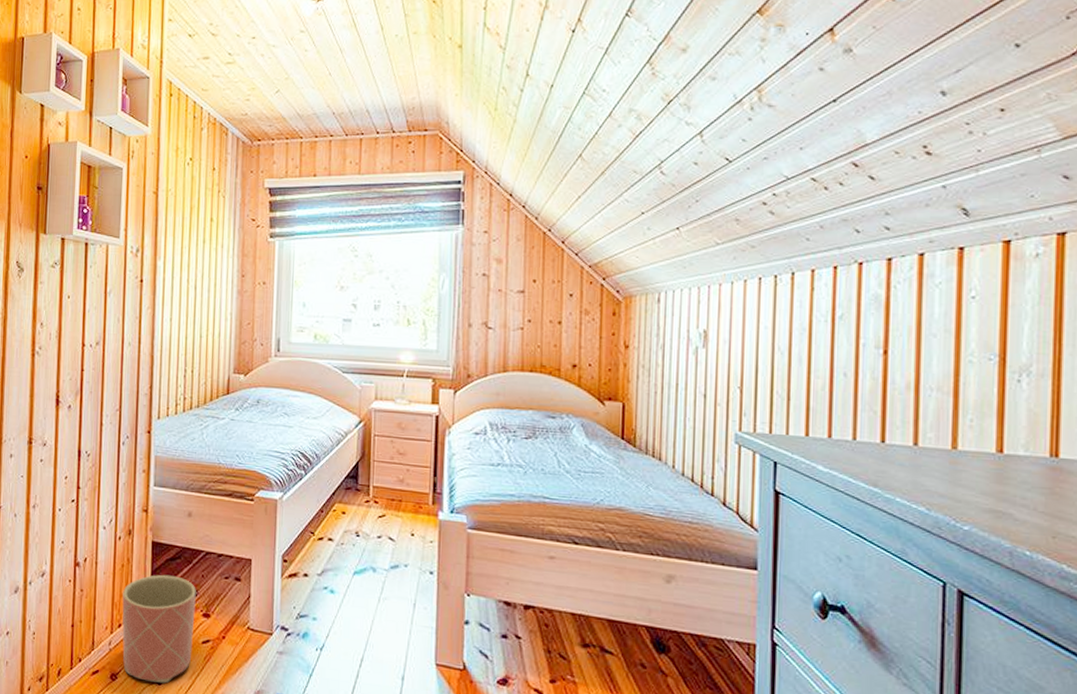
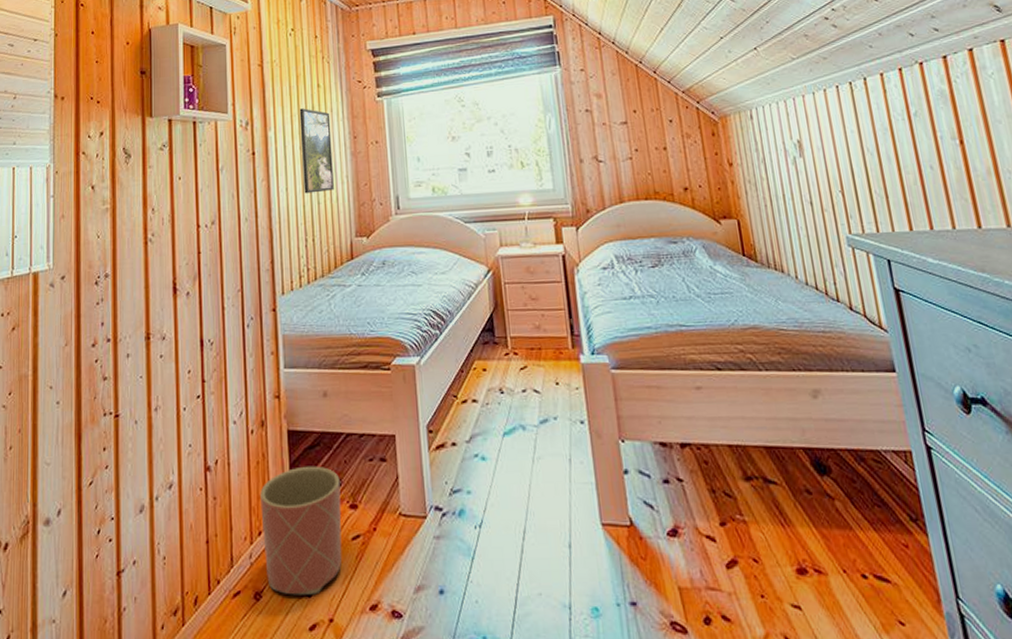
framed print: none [187,241,221,327] -> present [299,108,334,194]

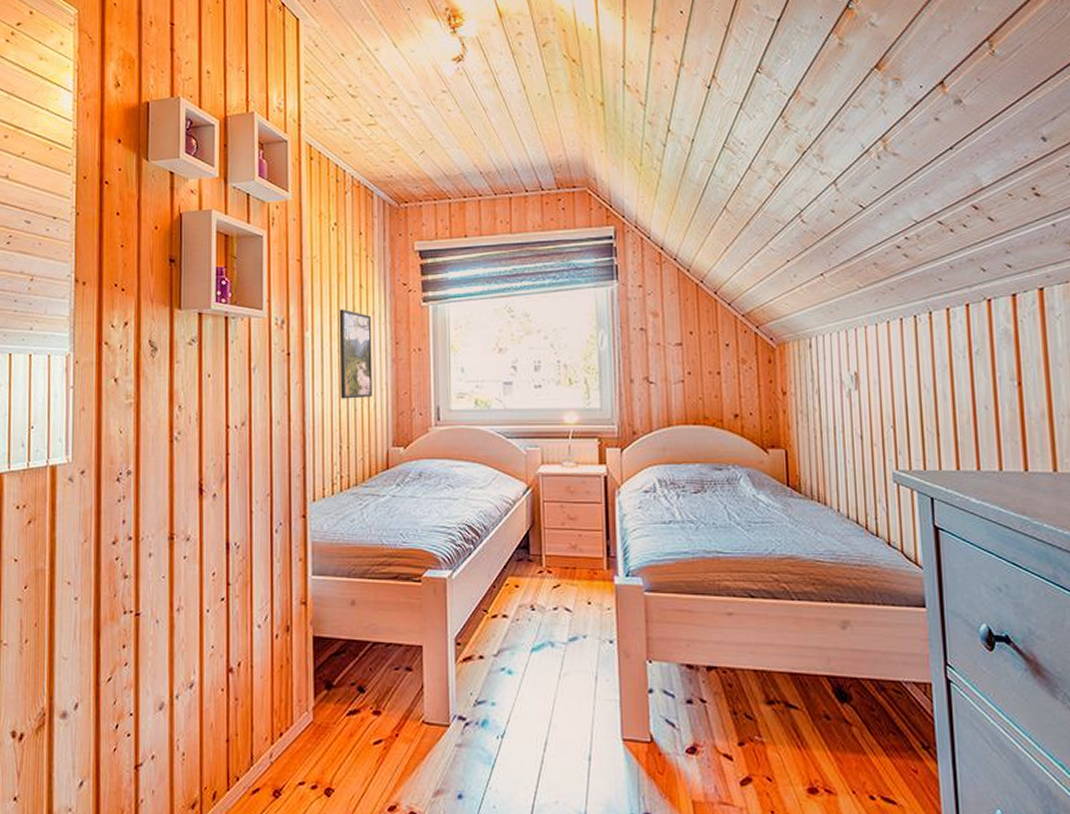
planter: present [260,466,342,595] -> none [283,672,364,795]

